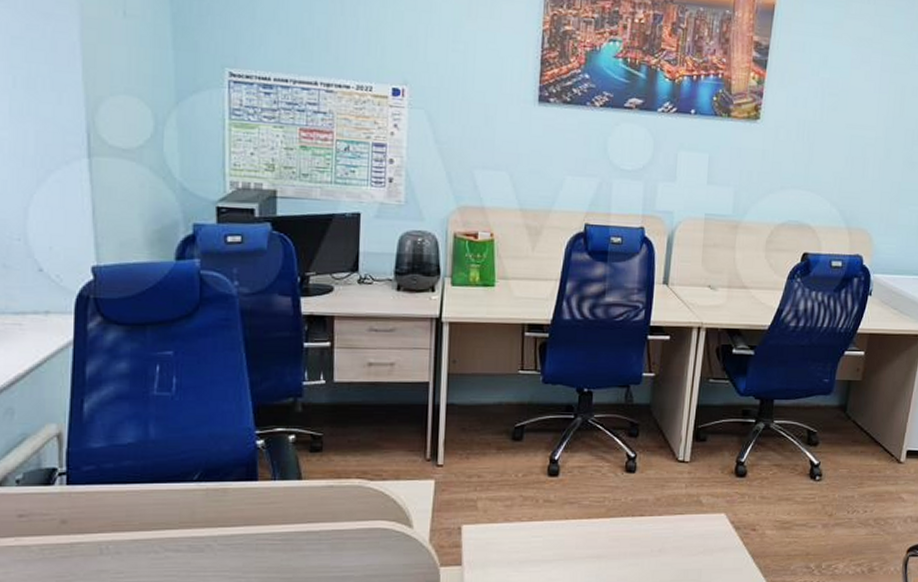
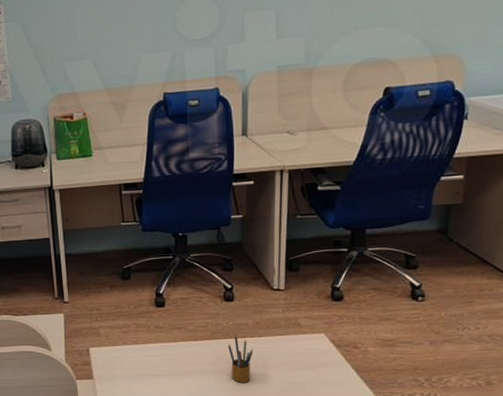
pencil box: none [624,512,651,570] -> present [228,335,253,383]

